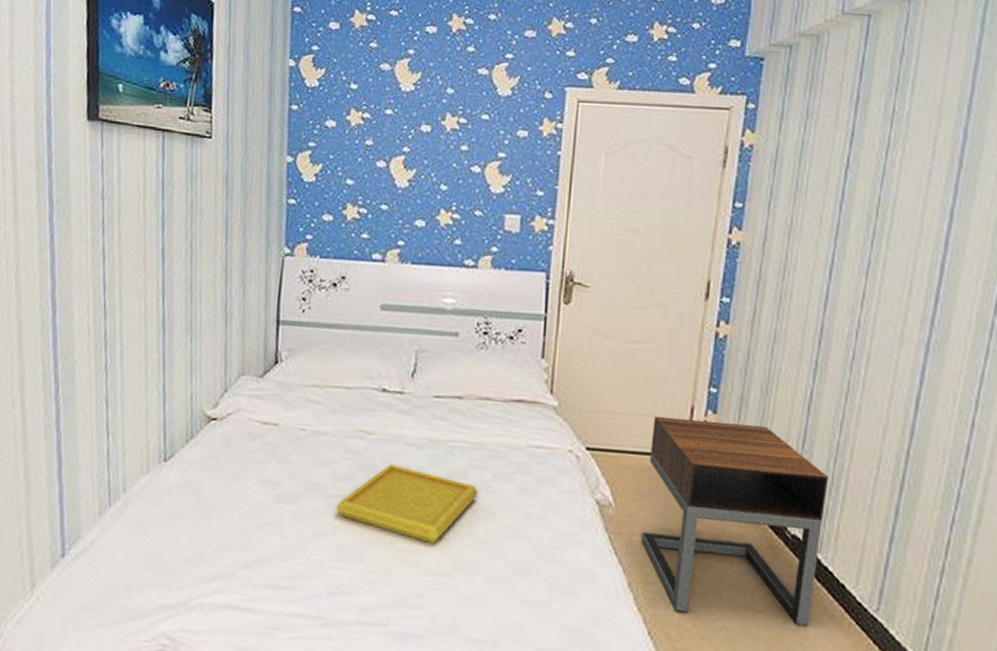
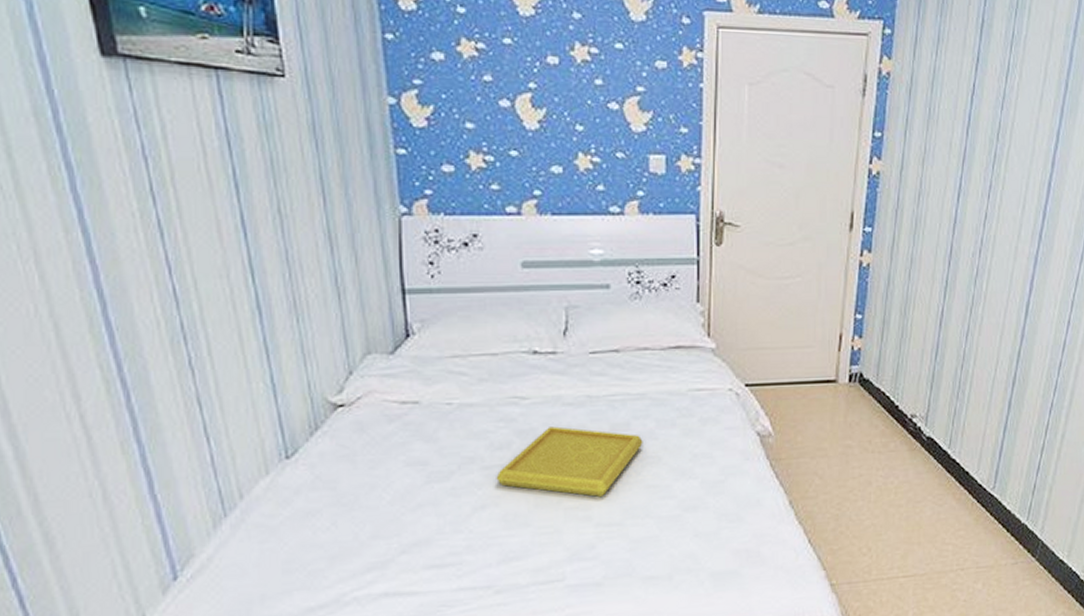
nightstand: present [641,416,828,627] -> none [799,344,956,519]

